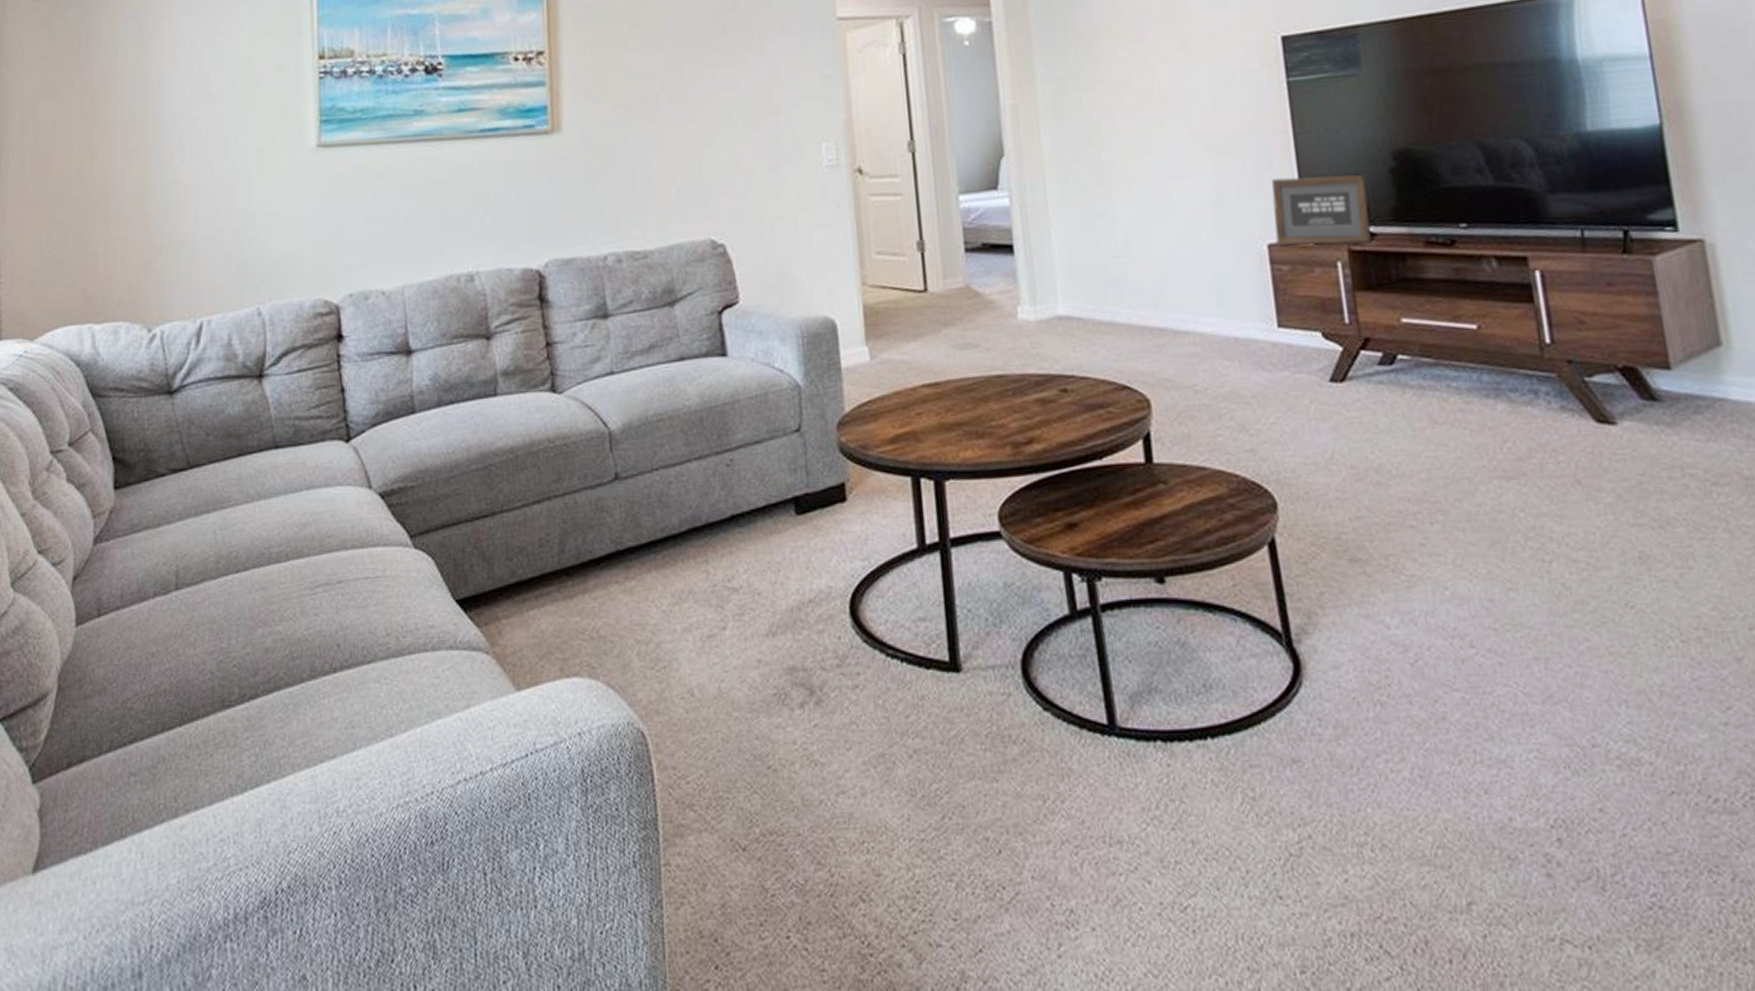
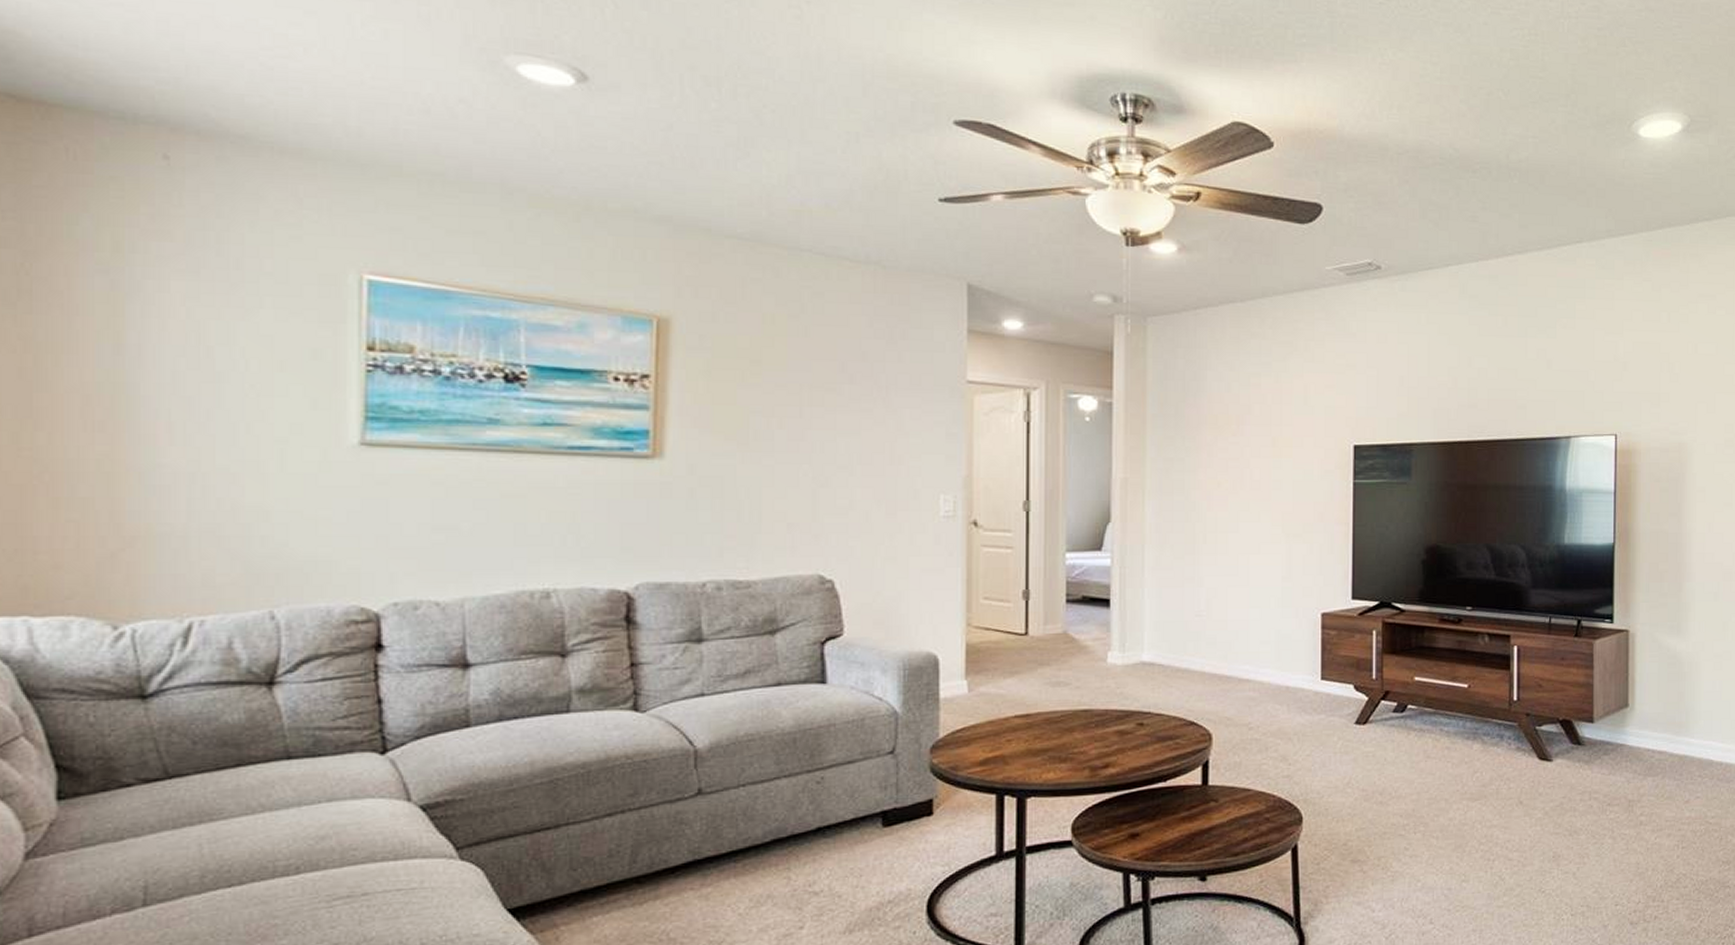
picture frame: present [1272,174,1372,246] -> none [1329,561,1402,618]

